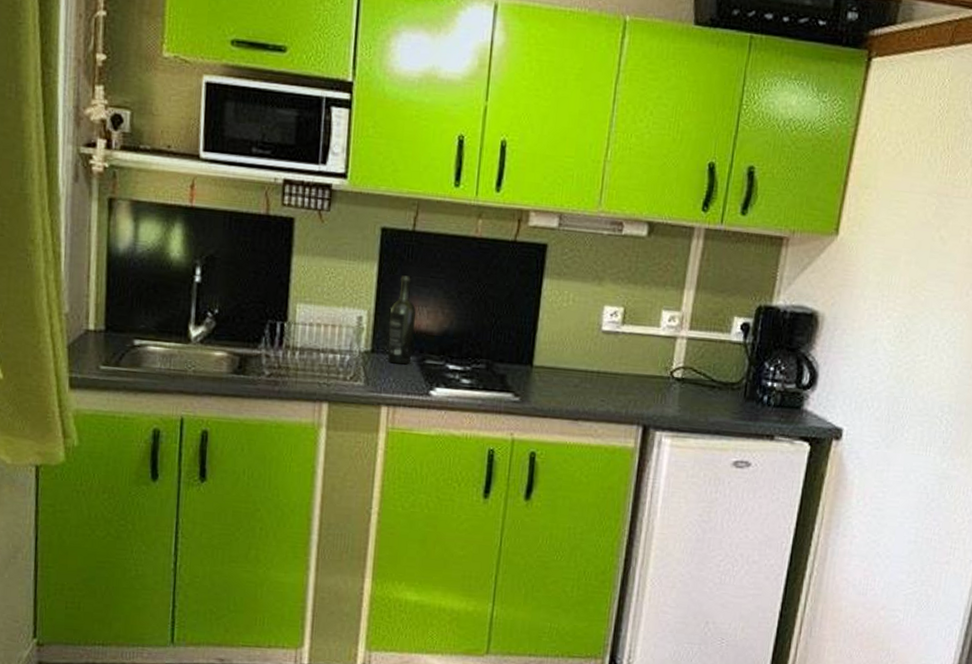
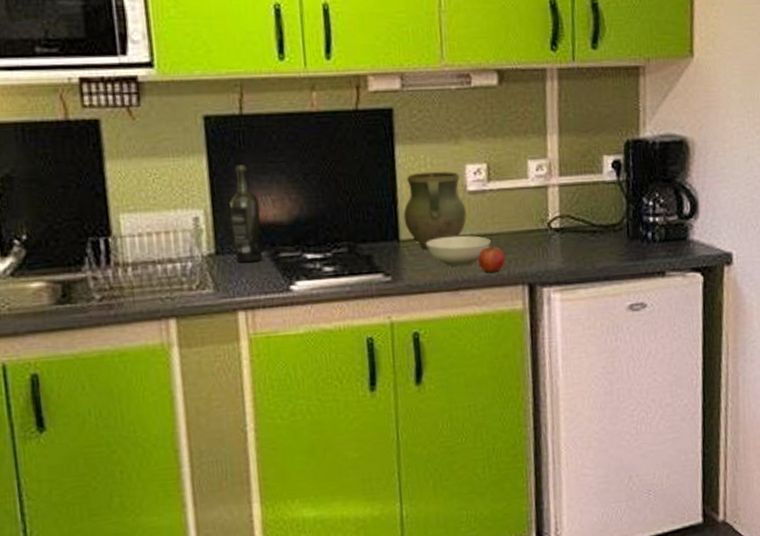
ceramic jug: none [540,306,598,378] -> present [403,171,467,249]
bowl: none [555,369,615,399] -> present [425,235,491,267]
fruit: none [600,383,626,410] -> present [478,244,506,273]

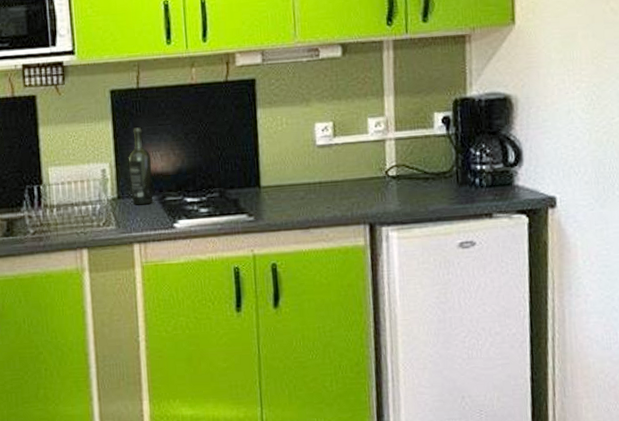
ceramic jug: present [403,171,467,249] -> none [264,129,316,194]
bowl: present [425,235,491,267] -> none [281,182,337,209]
fruit: present [478,244,506,273] -> none [326,190,349,214]

